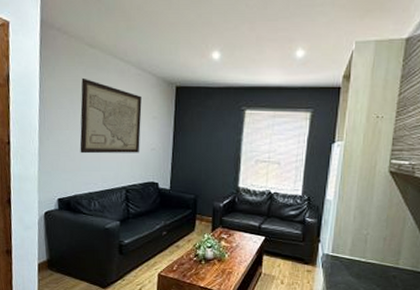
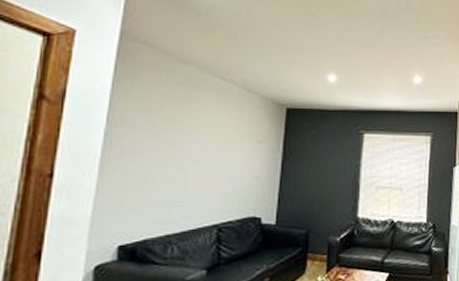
wall art: present [80,77,142,154] -> none [158,96,245,186]

